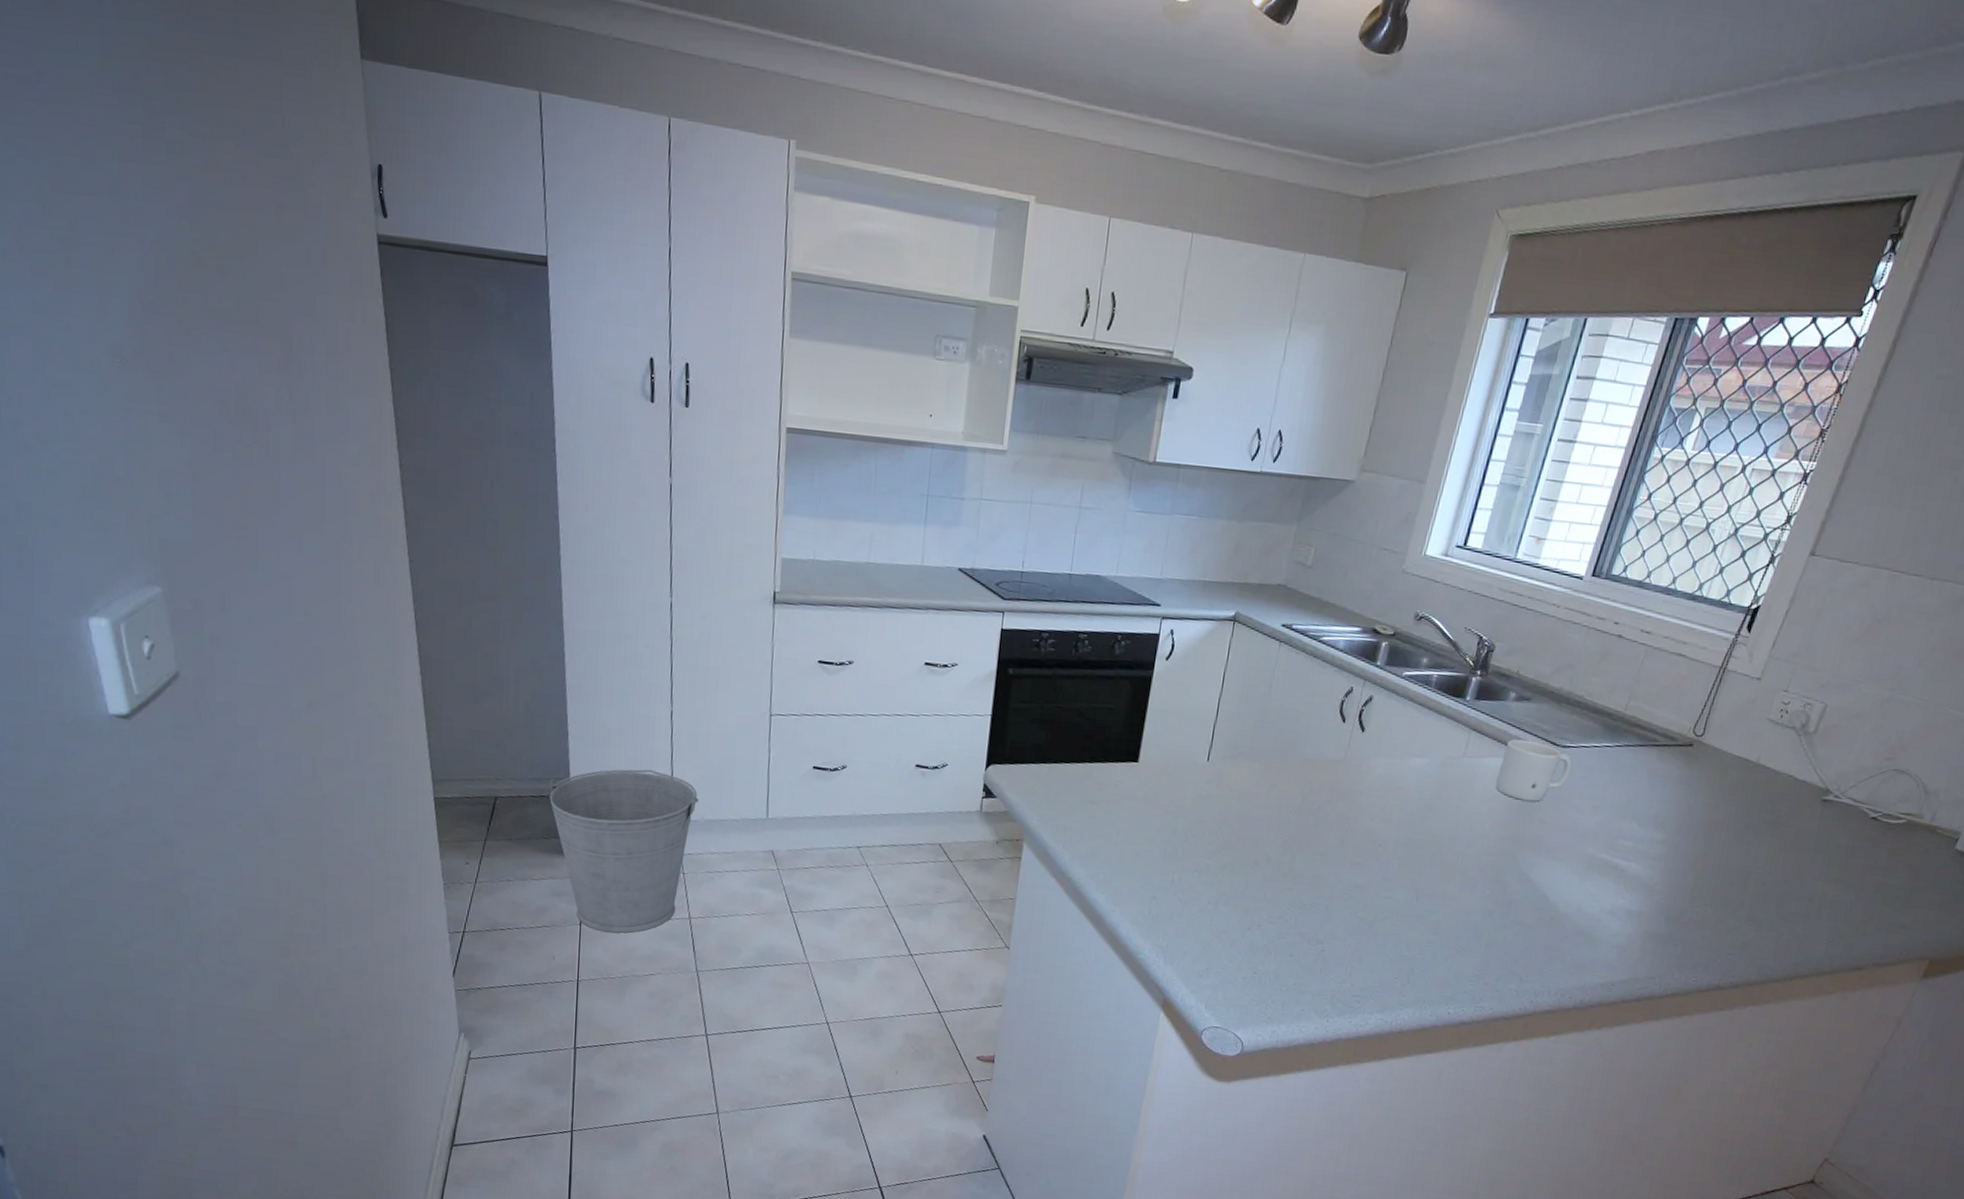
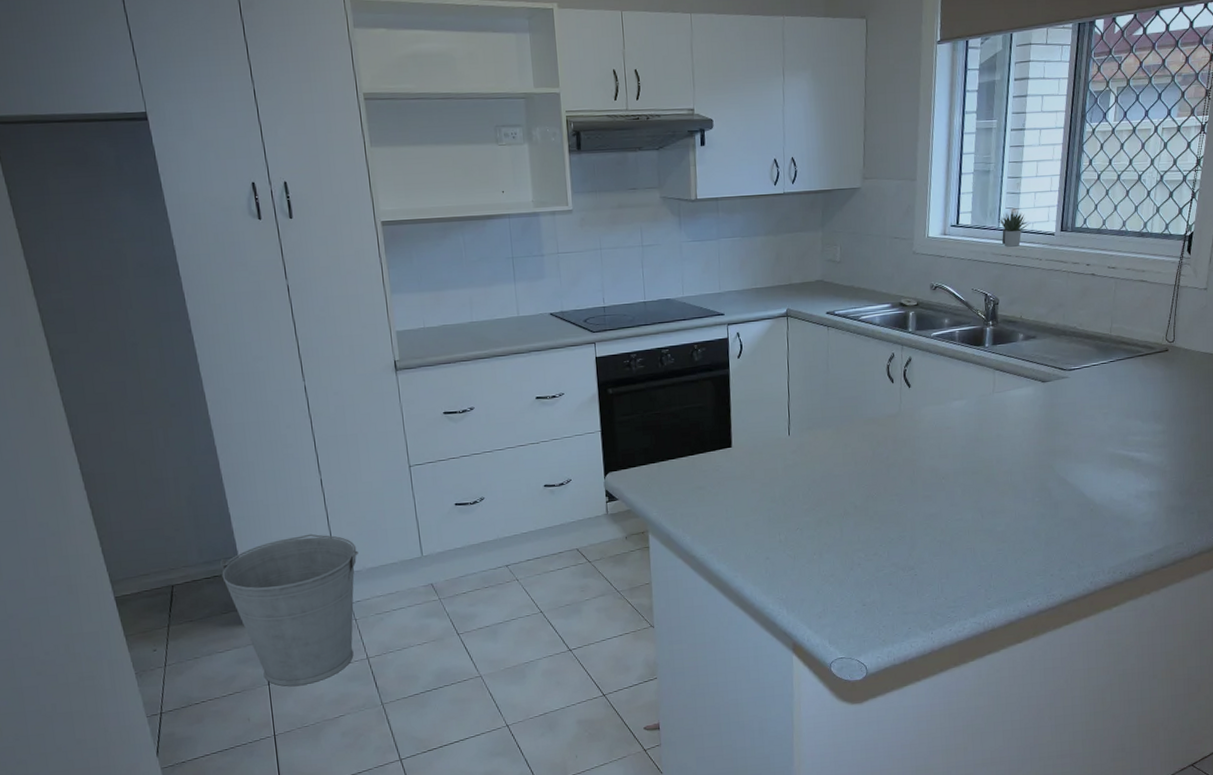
mug: present [1496,739,1572,802] -> none [1023,369,1080,420]
succulent plant: none [1515,539,1555,587] -> present [998,210,1030,248]

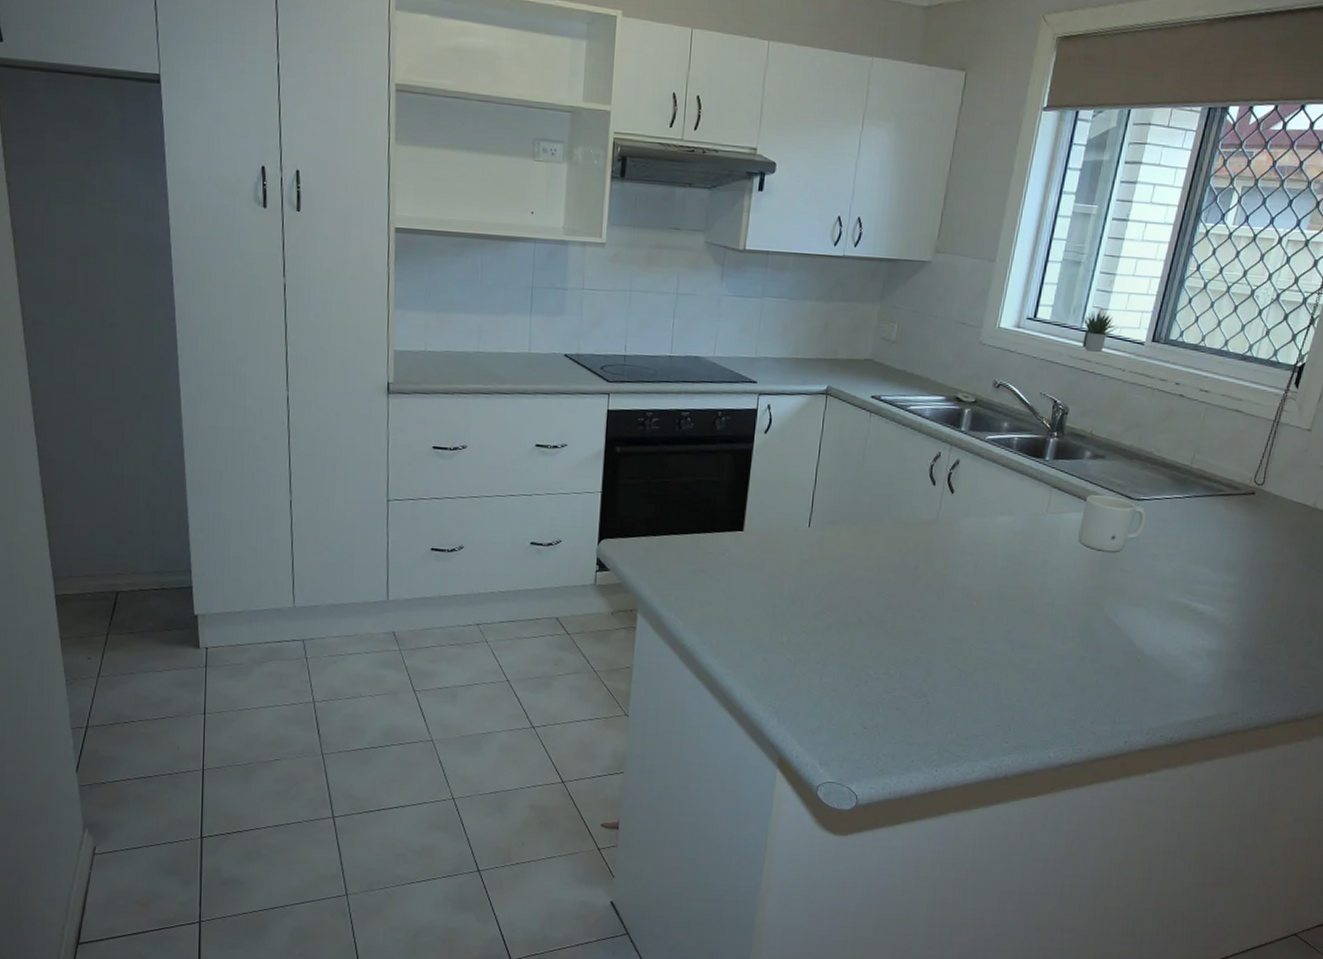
bucket: present [220,533,358,687] -> none [171,557,320,721]
mug: none [1023,369,1080,420] -> present [1078,494,1147,552]

